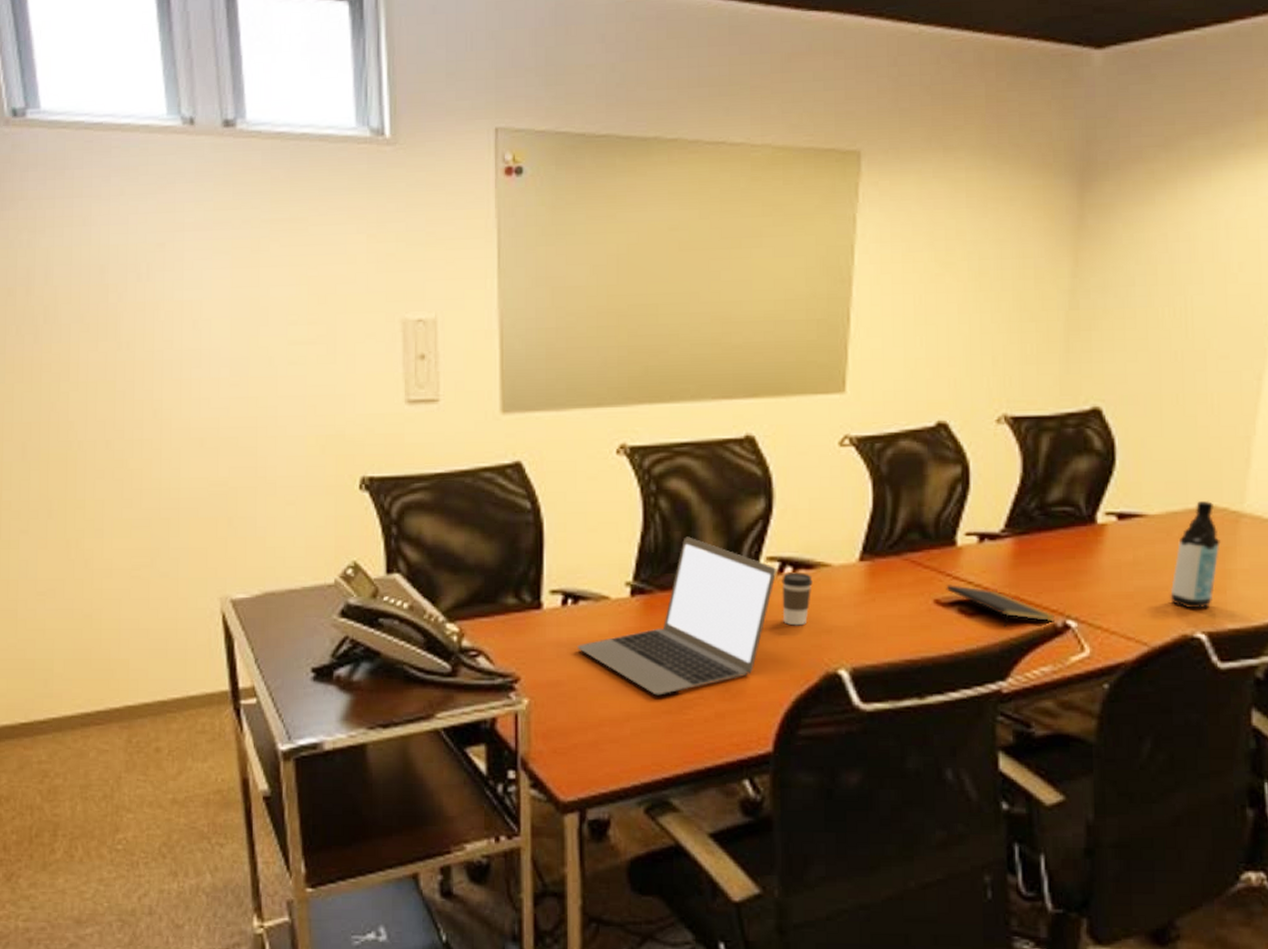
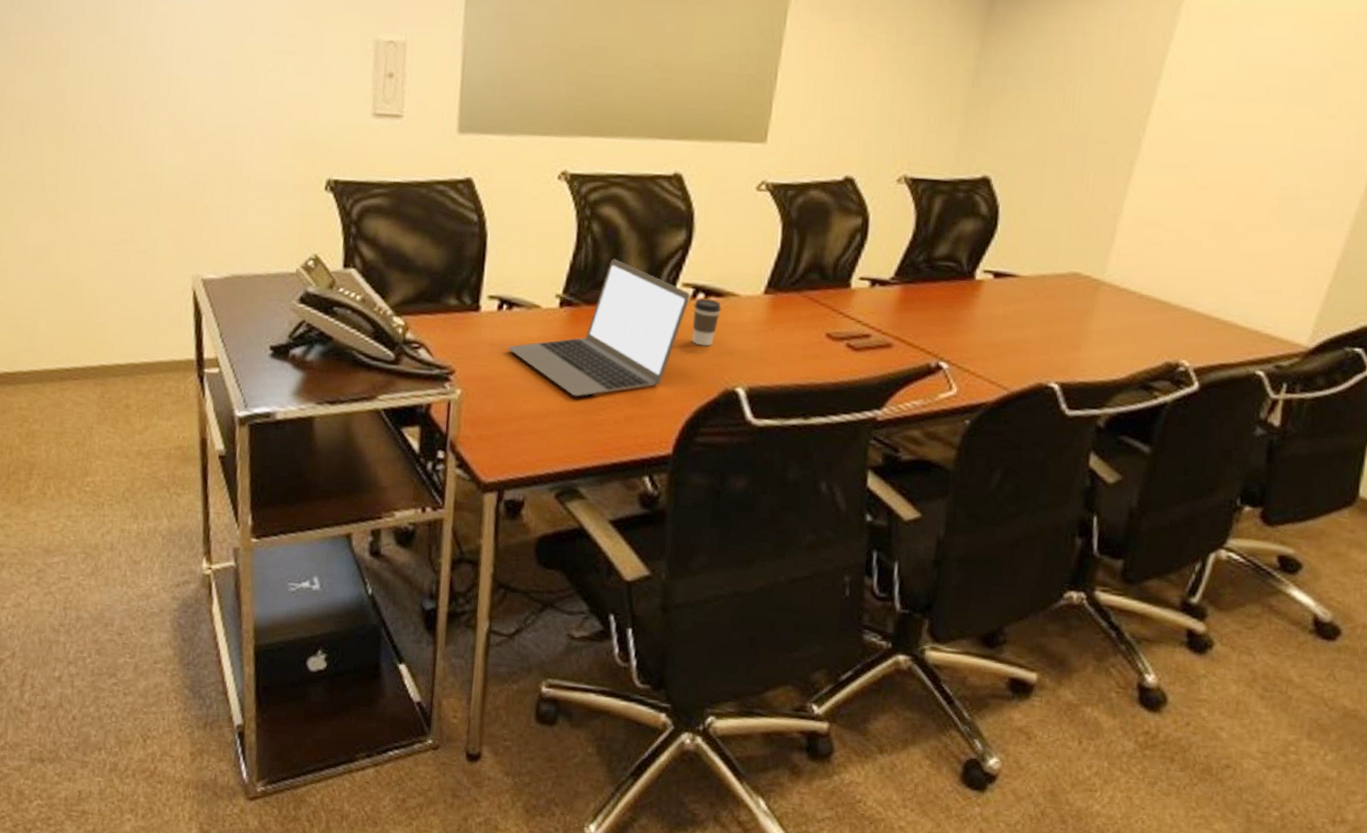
notepad: present [946,583,1056,628] -> none [837,320,931,364]
water bottle: present [1170,501,1220,609] -> none [1031,268,1081,362]

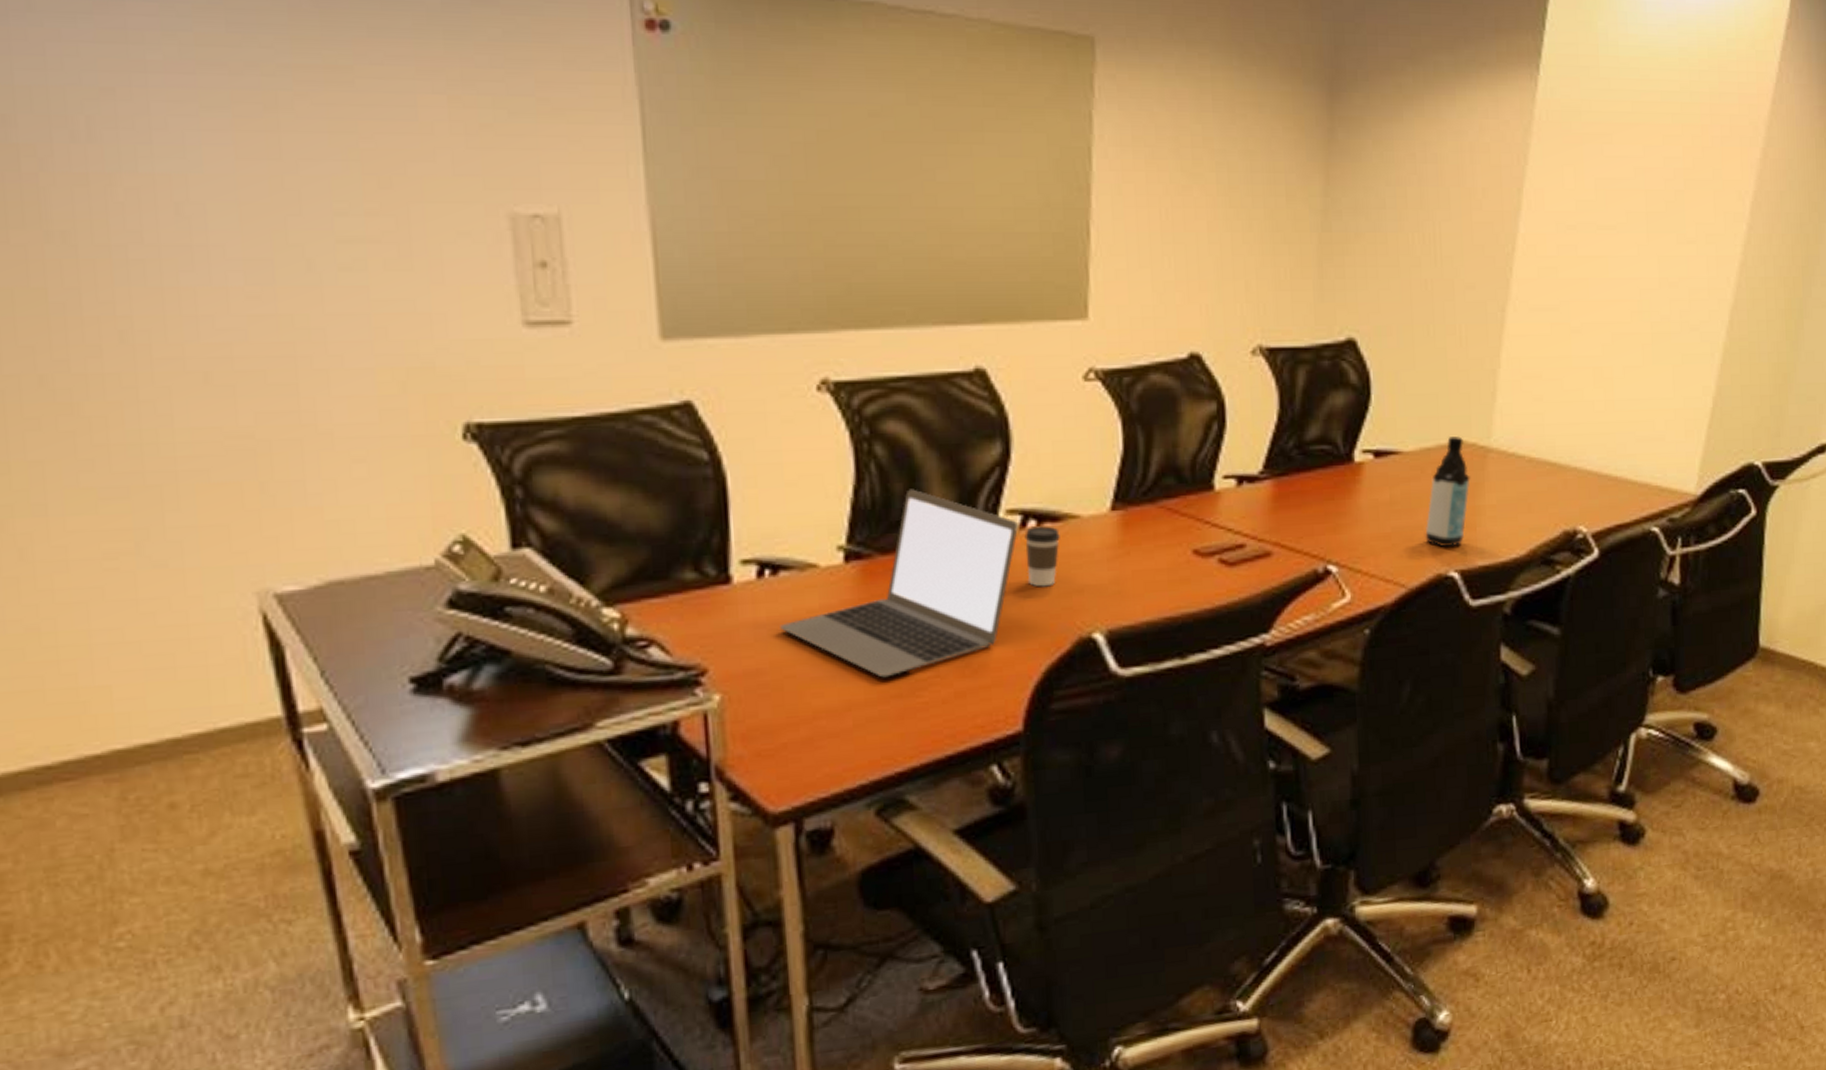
water bottle: none [1031,268,1081,362] -> present [1425,436,1470,548]

